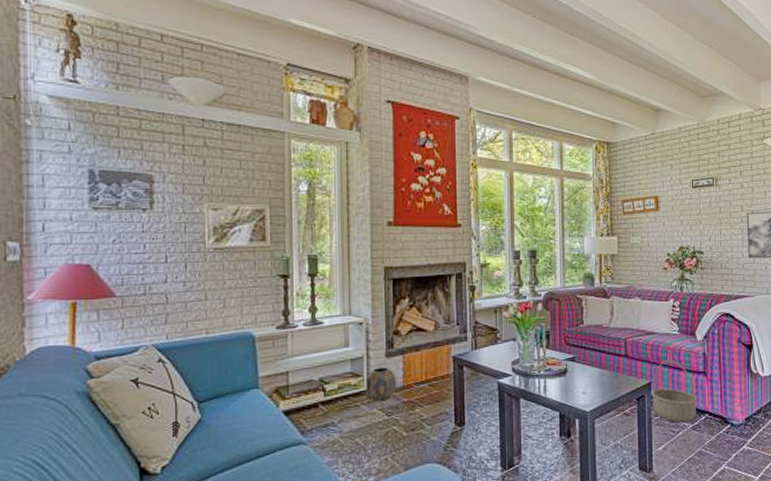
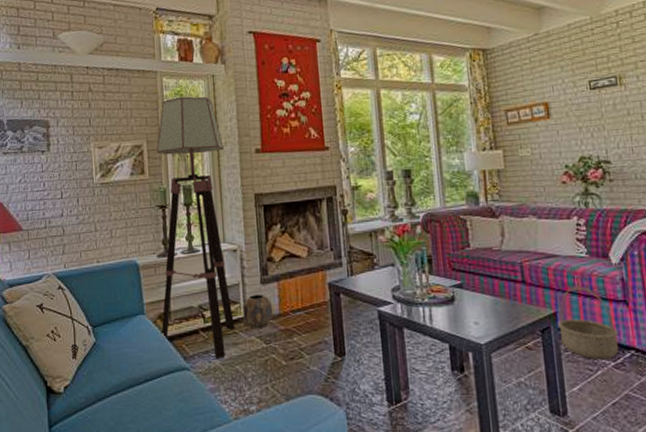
floor lamp: none [277,162,357,432] -> present [156,96,236,358]

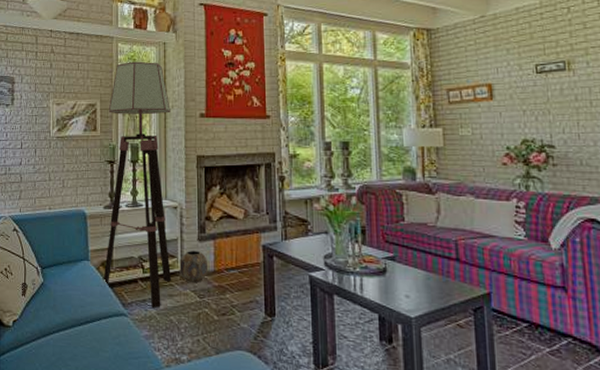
basket: present [558,286,618,360] -> none [492,268,555,345]

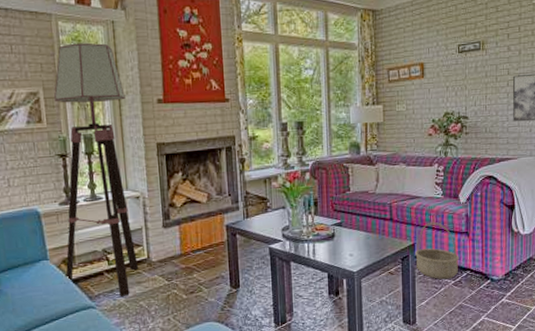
planter: present [179,250,209,284] -> none [145,237,175,269]
basket: none [492,268,555,345] -> present [415,221,459,280]

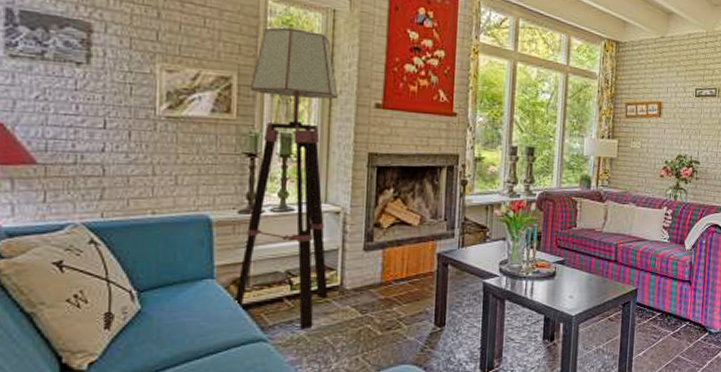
basket: present [415,221,459,280] -> none [637,267,680,330]

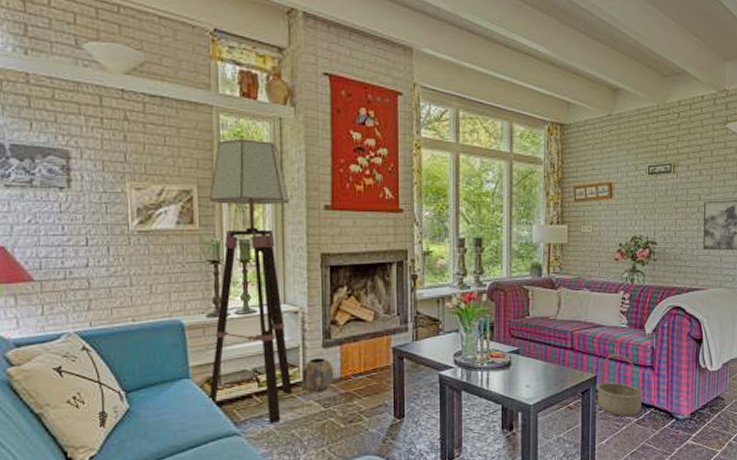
planter: none [339,261,375,298] -> present [301,357,335,393]
basket: none [637,267,680,330] -> present [597,353,643,417]

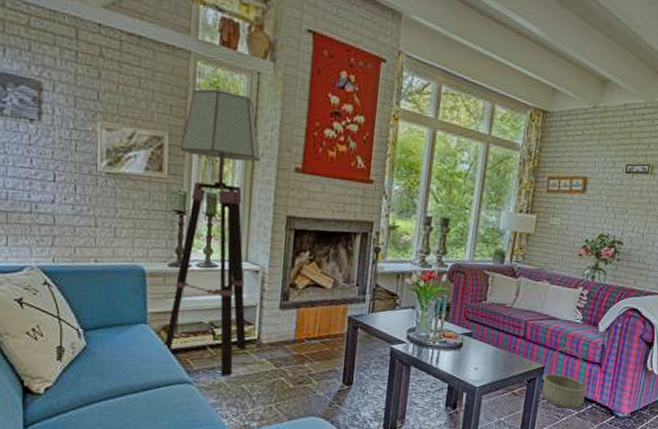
planter: present [301,357,335,393] -> none [256,318,289,352]

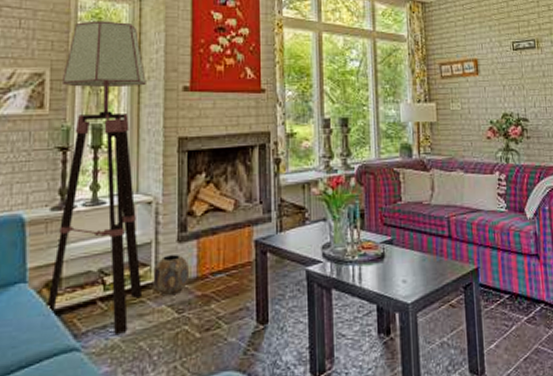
planter: none [256,318,289,352] -> present [153,254,190,296]
basket: present [542,346,587,409] -> none [479,240,531,315]

